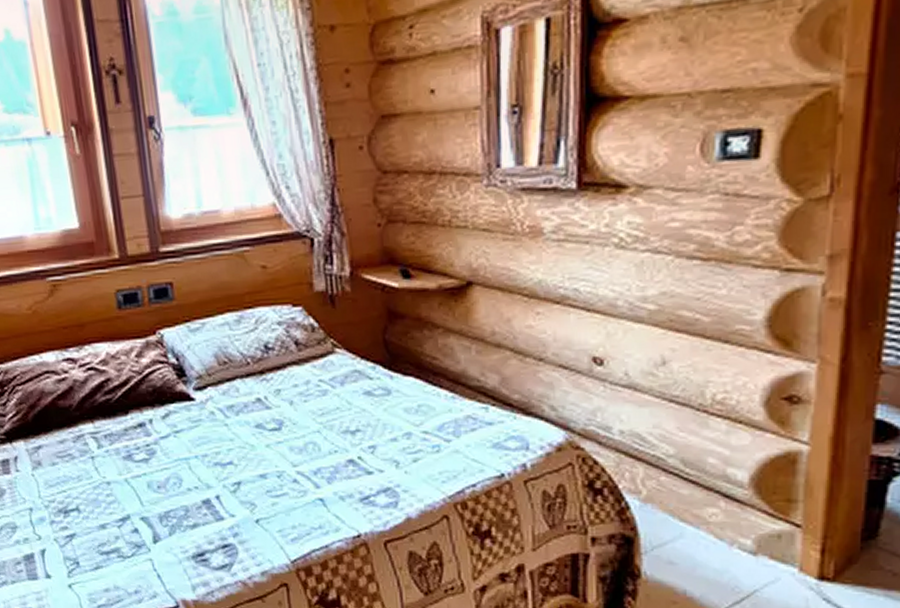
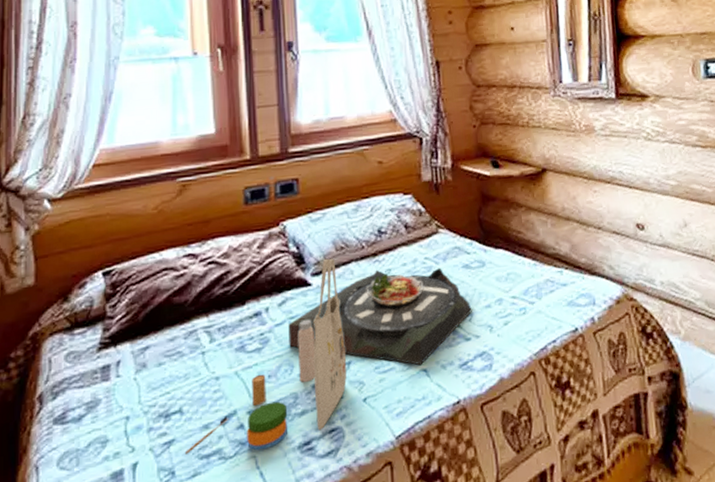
tote bag: none [86,373,238,555] -> present [185,258,347,454]
serving tray: none [173,389,375,494] -> present [288,268,472,366]

